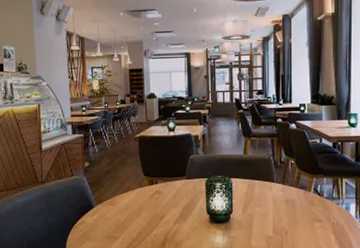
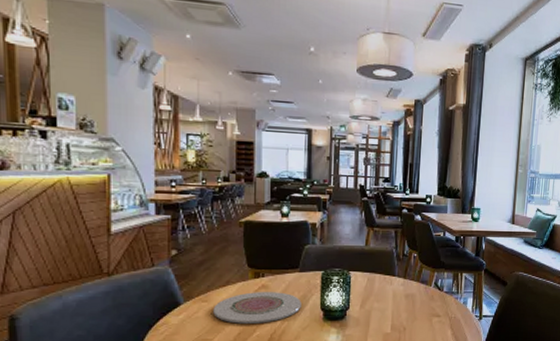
plate: none [118,197,190,224] -> present [213,292,302,324]

